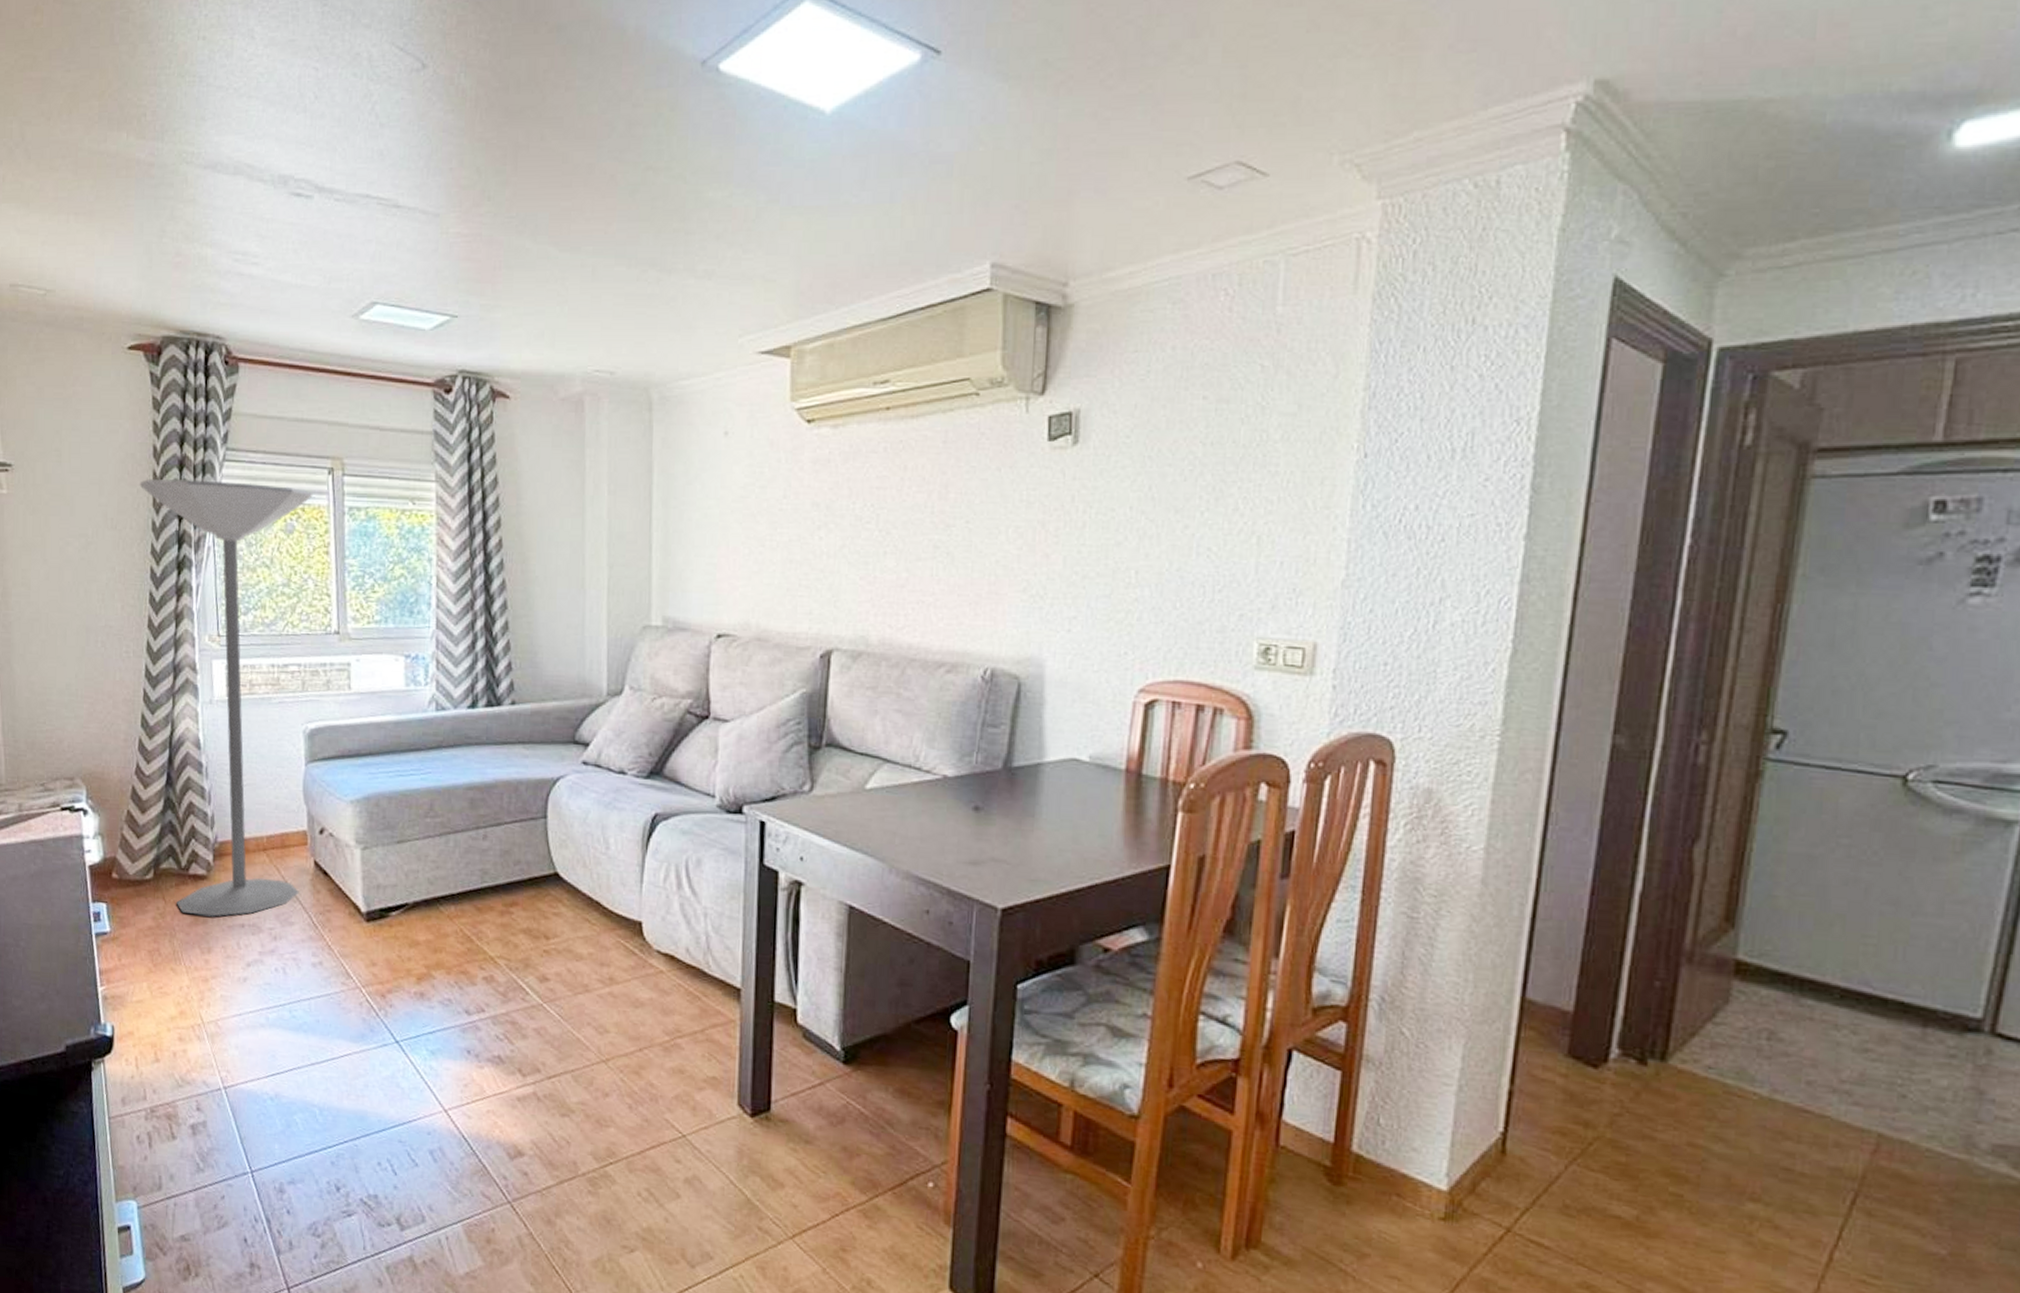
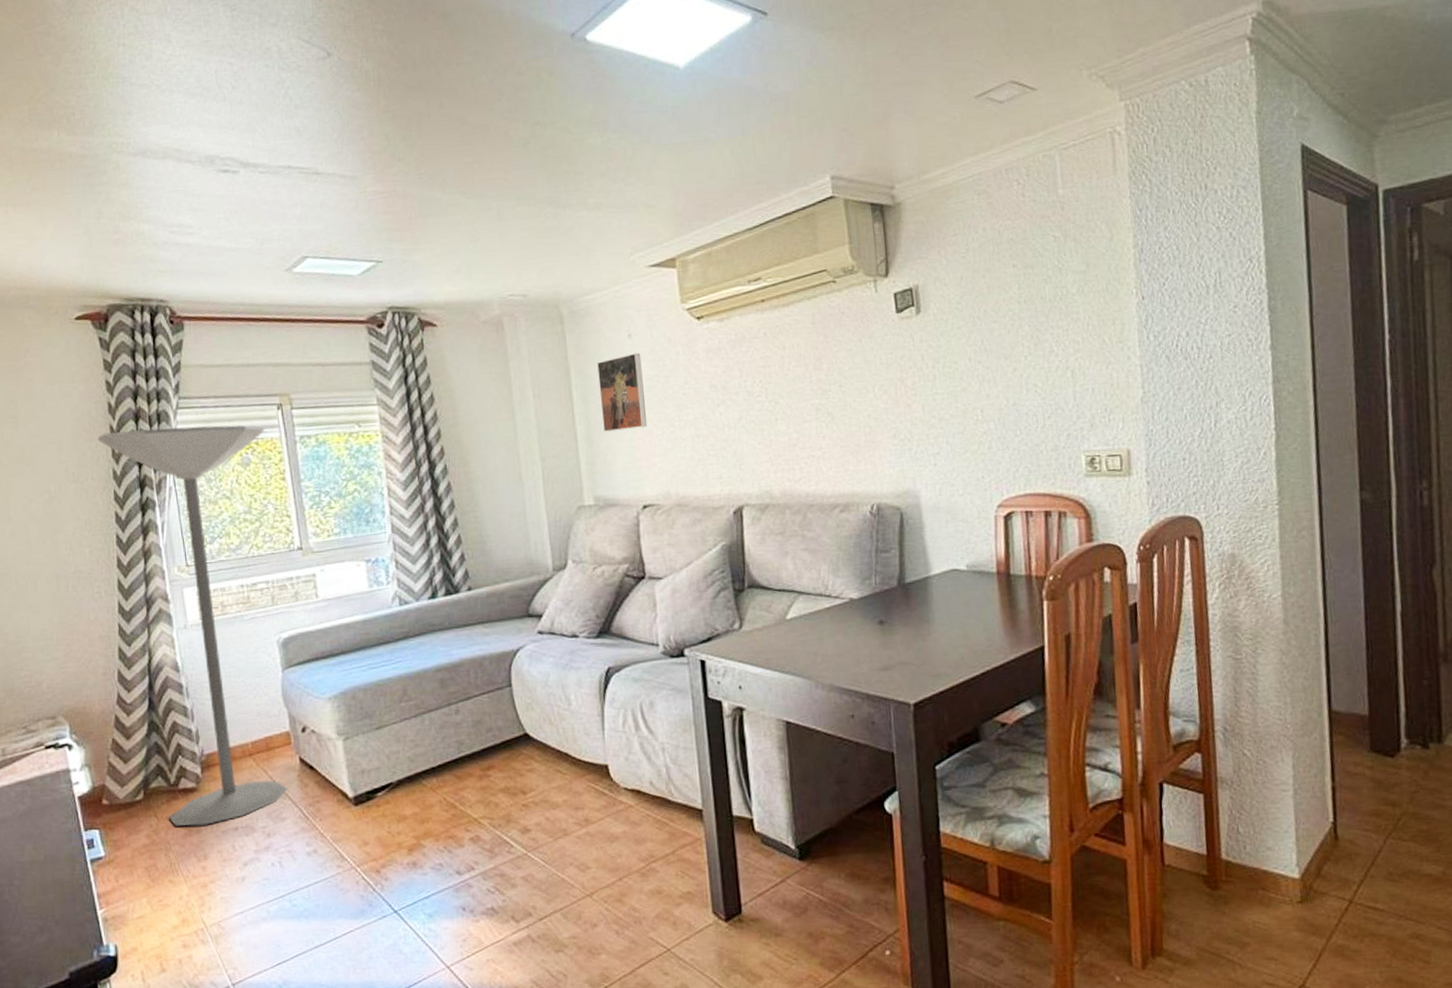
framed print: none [683,454,736,544] -> present [597,352,648,432]

